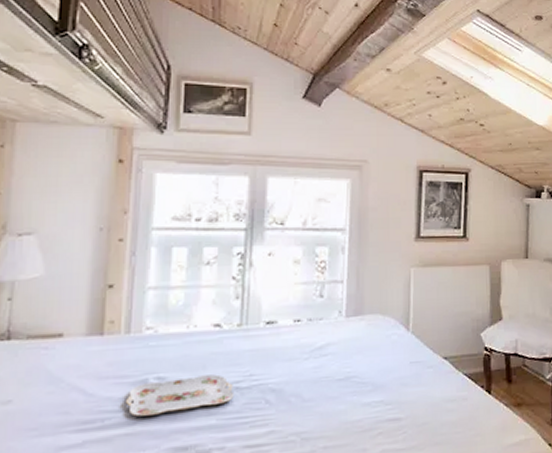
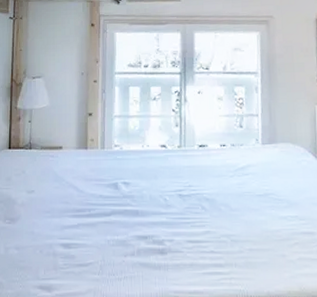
serving tray: present [125,374,235,417] -> none [103,183,178,210]

